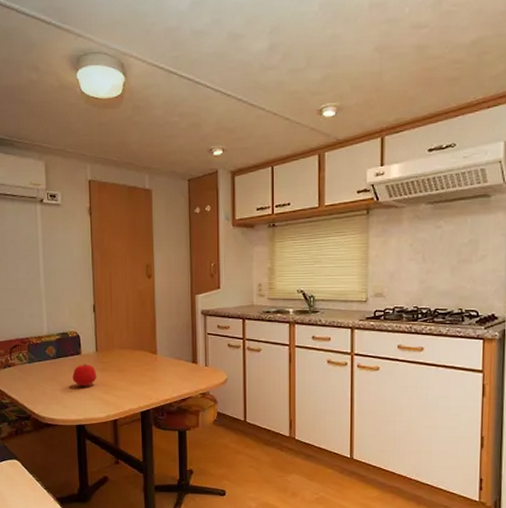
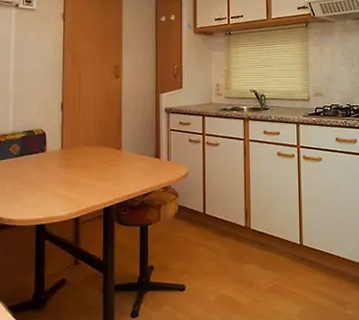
apple: present [72,364,97,386] -> none [35,161,61,184]

